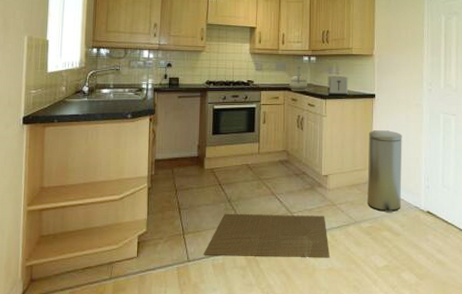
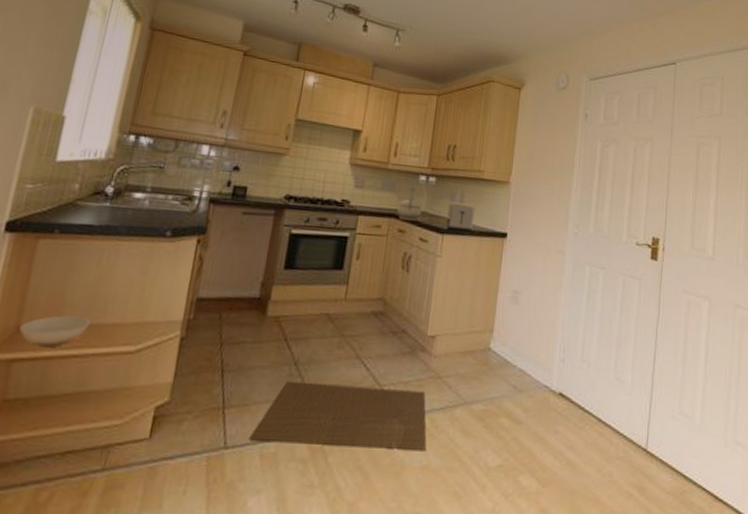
bowl: none [43,178,88,200] -> present [19,315,92,348]
pedal bin: present [367,130,402,214] -> none [483,280,537,394]

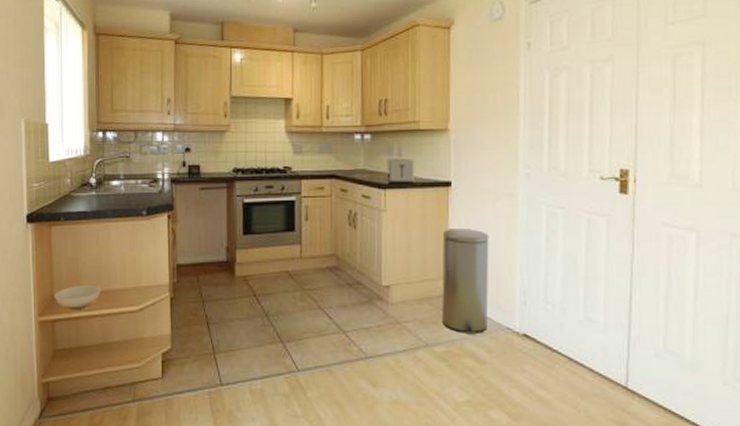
floor mat: present [249,381,427,450] -> none [239,330,394,387]
kettle: present [397,186,422,221] -> none [337,146,360,179]
pedal bin: none [483,280,537,394] -> present [442,229,489,336]

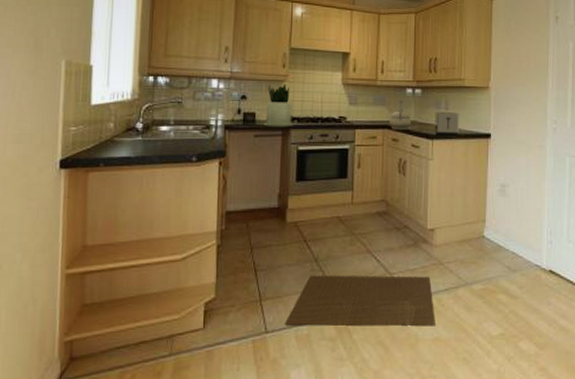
bowl: present [54,285,102,310] -> none [86,233,142,261]
planter: none [208,134,238,180] -> present [263,84,293,128]
floor mat: none [239,330,394,387] -> present [285,275,435,326]
kettle: none [337,146,360,179] -> present [389,99,411,130]
pedal bin: present [442,229,489,336] -> none [480,176,522,274]

